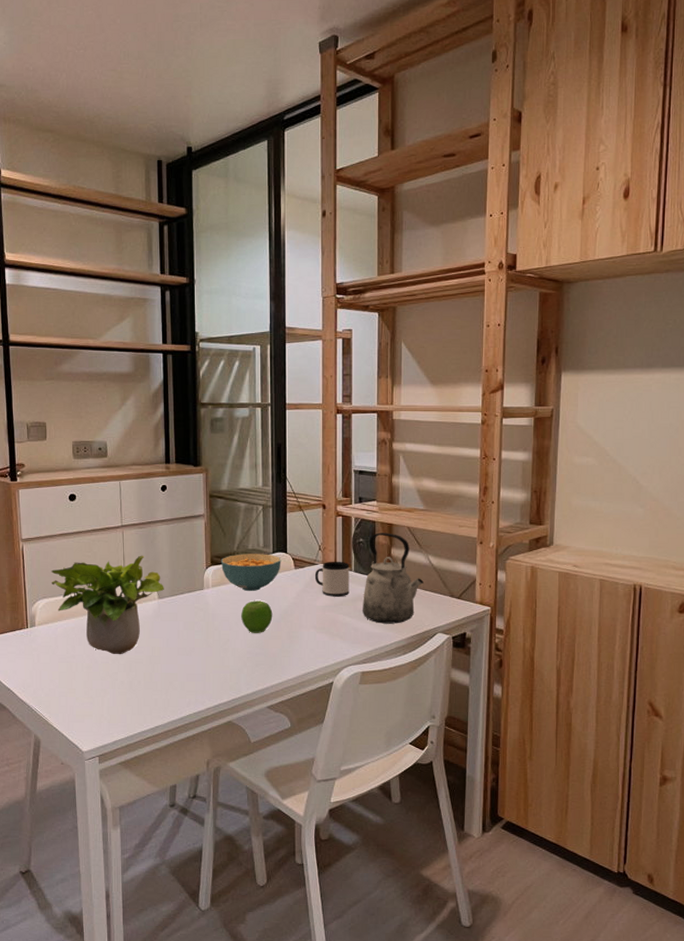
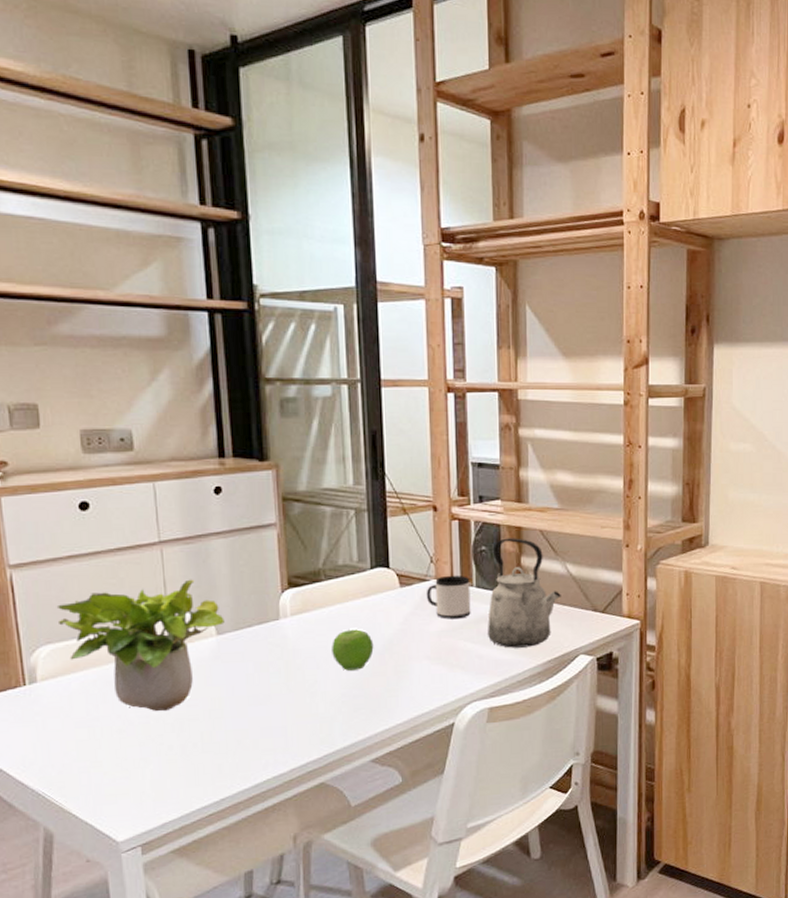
cereal bowl: present [221,553,281,592] -> none [302,570,383,619]

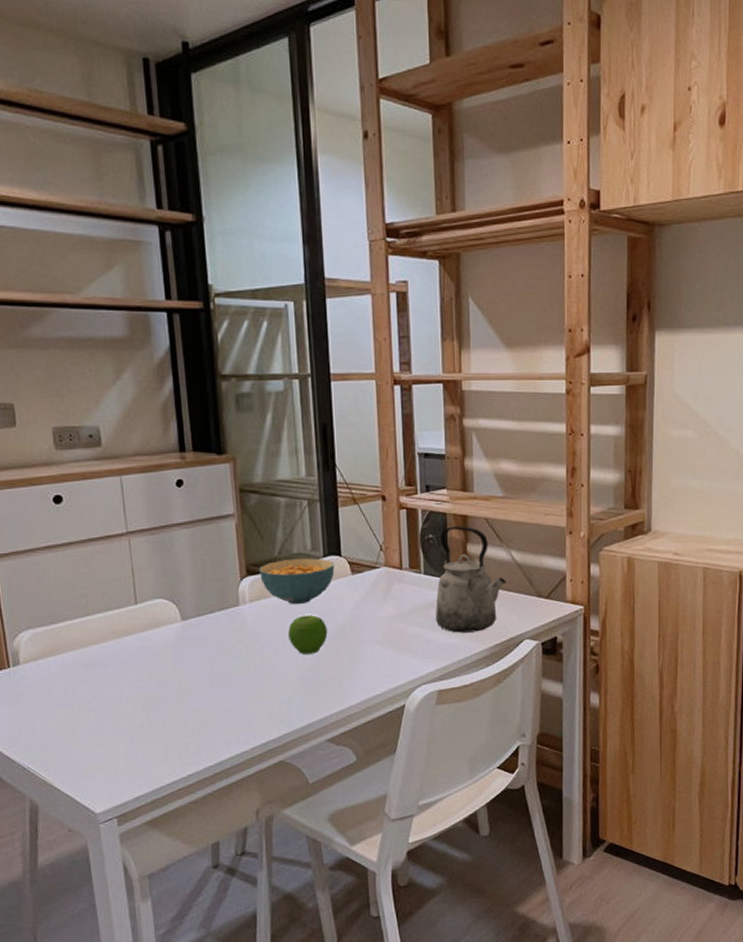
potted plant: present [56,579,225,712] -> none [35,568,188,693]
cereal bowl: none [302,570,383,619] -> present [259,558,335,605]
mug: present [426,575,471,620] -> none [376,562,419,605]

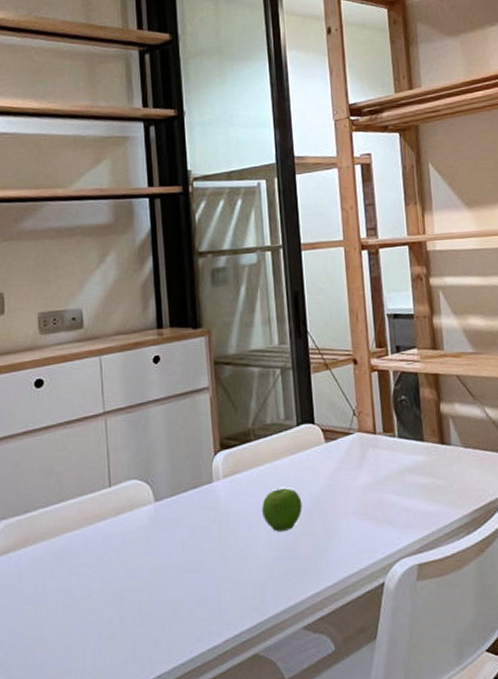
cereal bowl: present [259,558,335,605] -> none [233,427,309,478]
kettle: present [435,526,506,633] -> none [411,385,482,499]

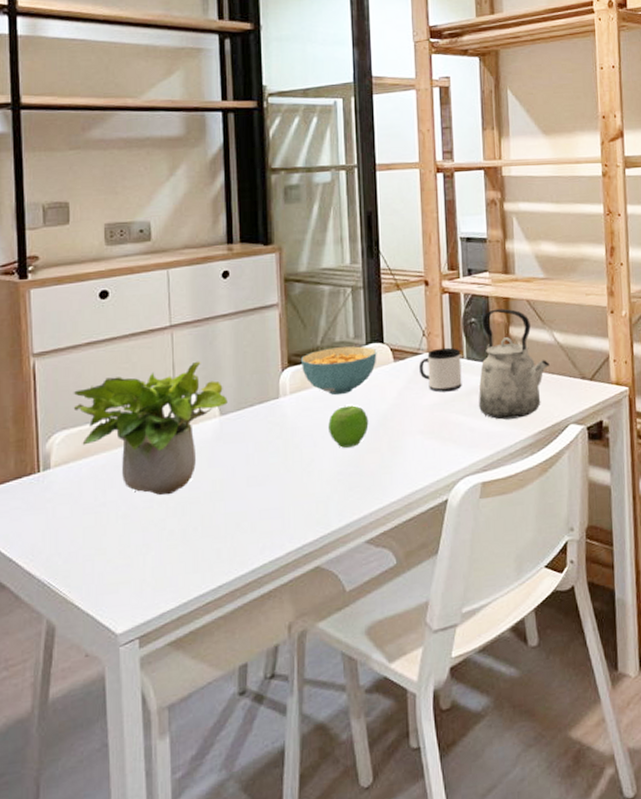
potted plant: none [11,447,162,584] -> present [73,361,228,495]
cereal bowl: none [233,427,309,478] -> present [301,346,377,396]
mug: none [350,426,395,473] -> present [418,347,462,393]
kettle: none [411,385,482,499] -> present [478,308,550,420]

